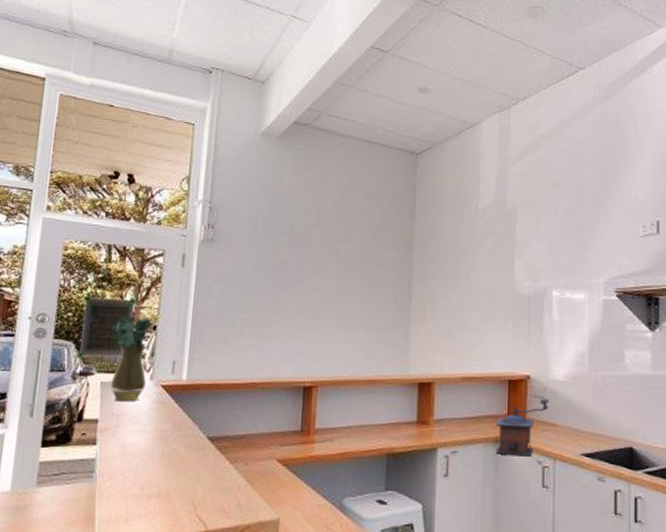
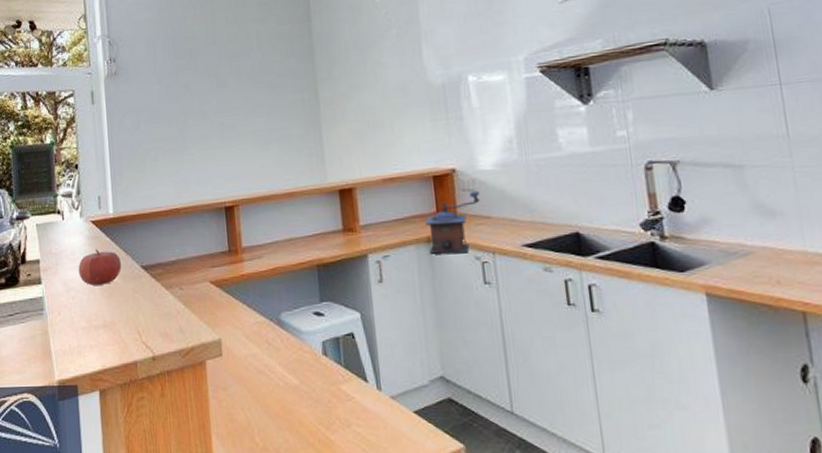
vase: present [110,311,152,402] -> none [37,154,77,241]
fruit: none [139,415,187,452] -> present [78,249,121,285]

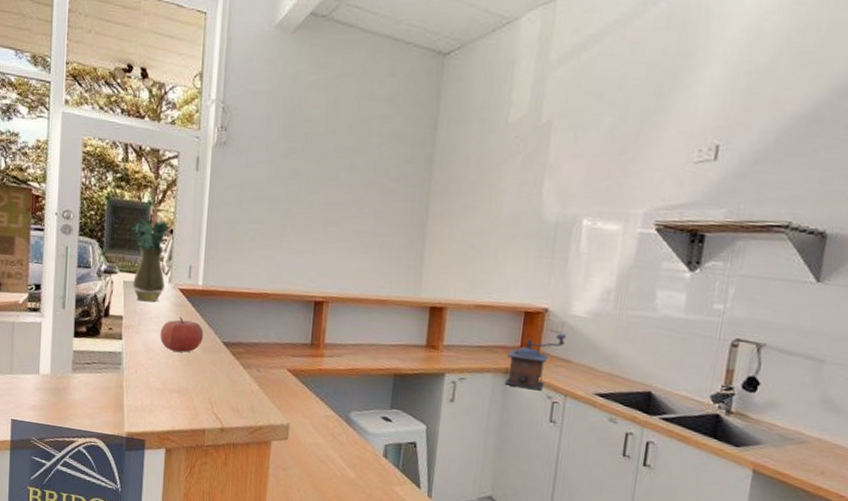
vase: none [37,154,77,241] -> present [131,213,169,302]

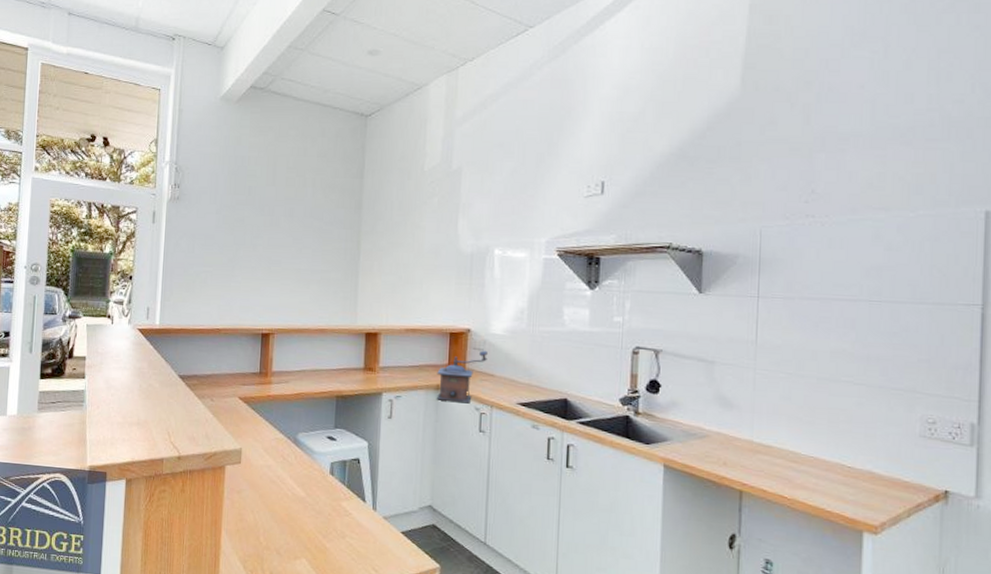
vase: present [131,213,169,302] -> none [94,263,129,342]
fruit: present [160,317,203,353] -> none [120,354,161,387]

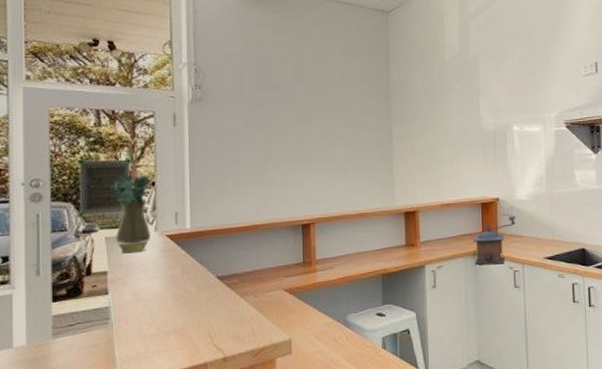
vase: none [94,263,129,342] -> present [109,171,150,254]

